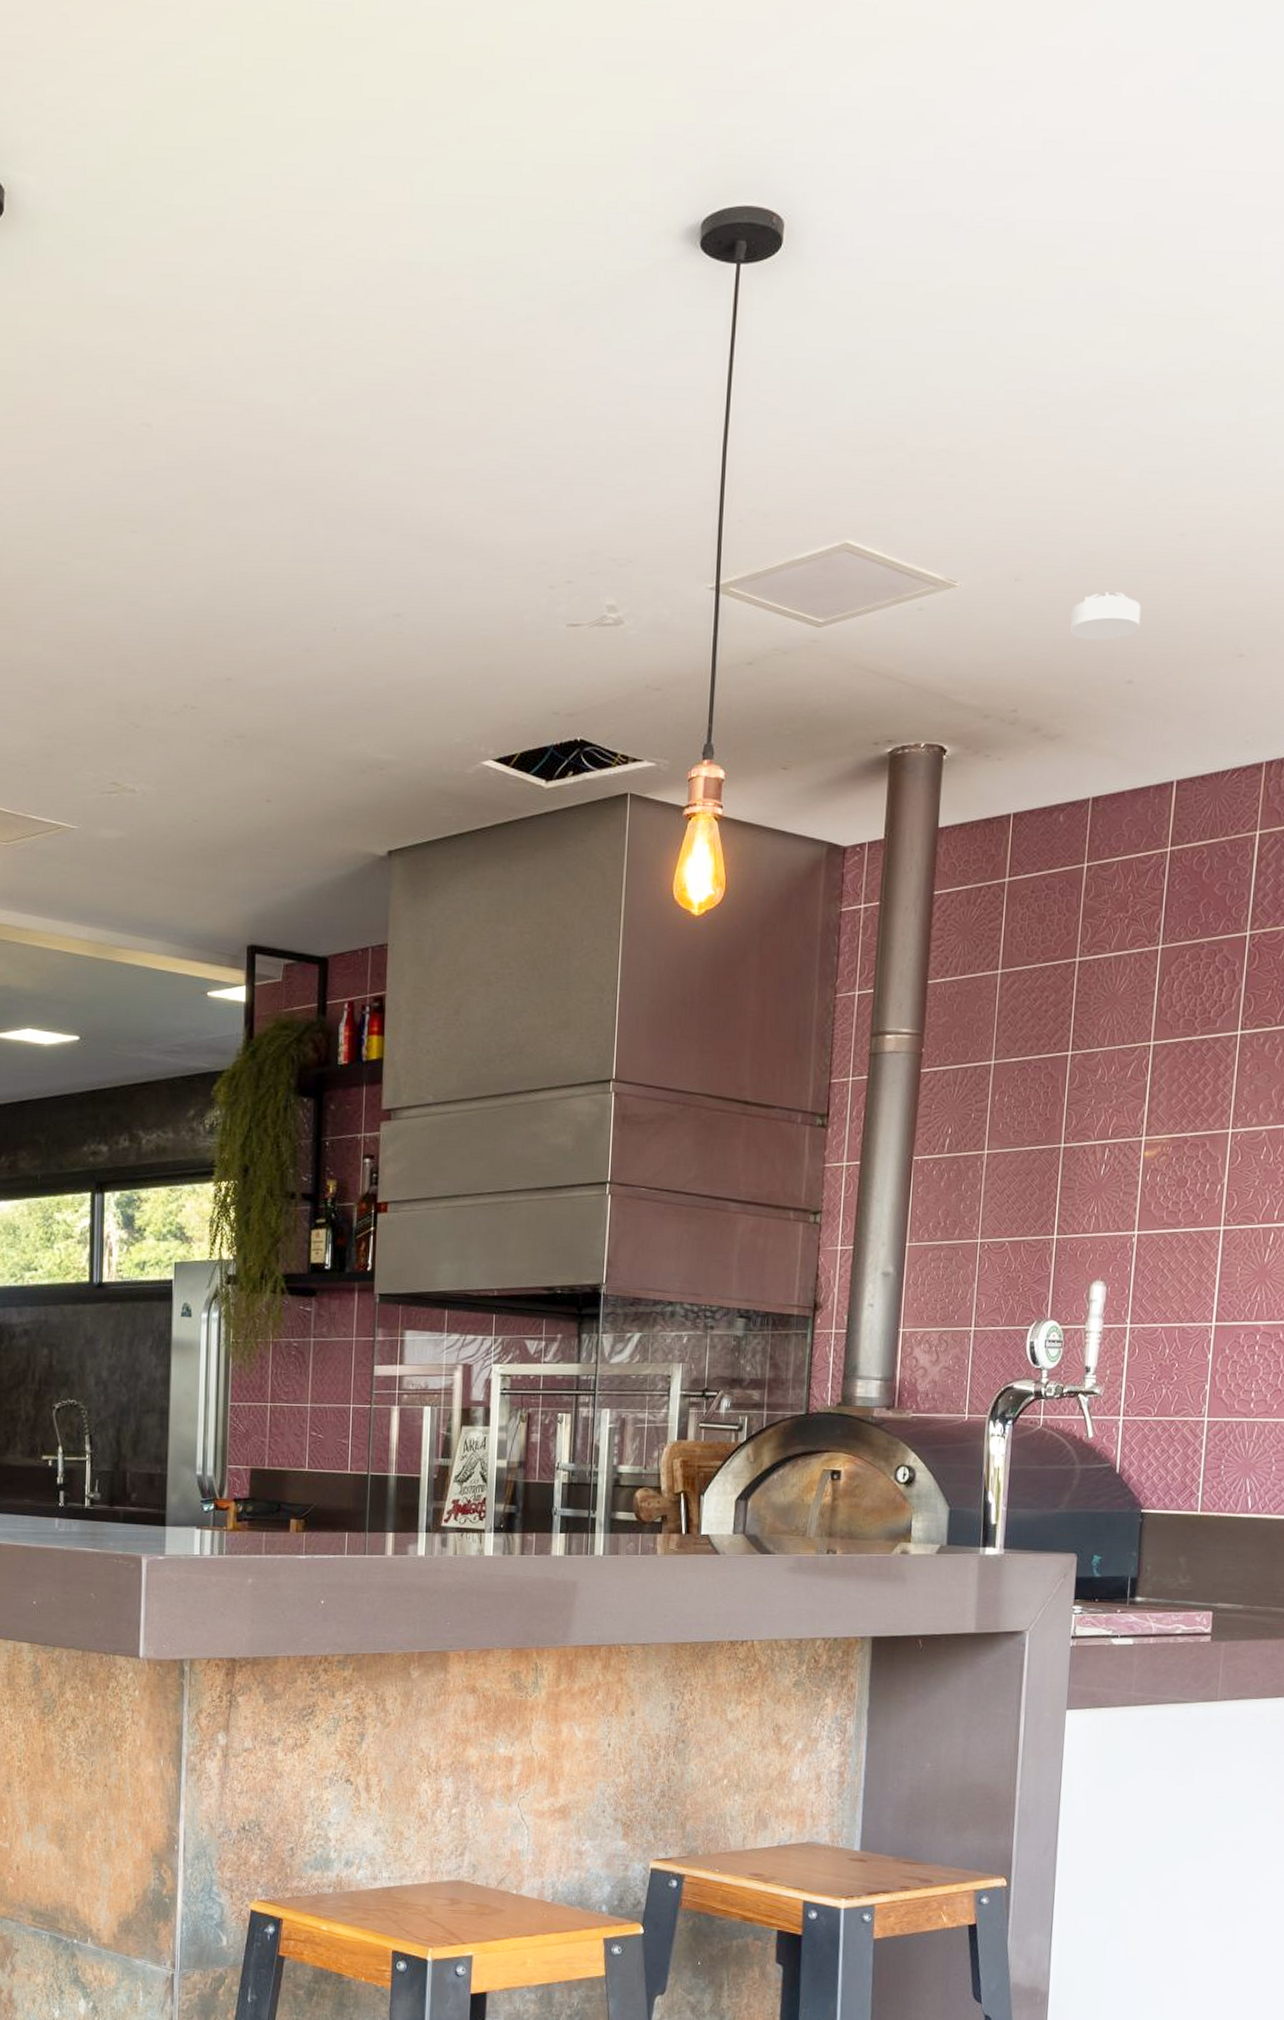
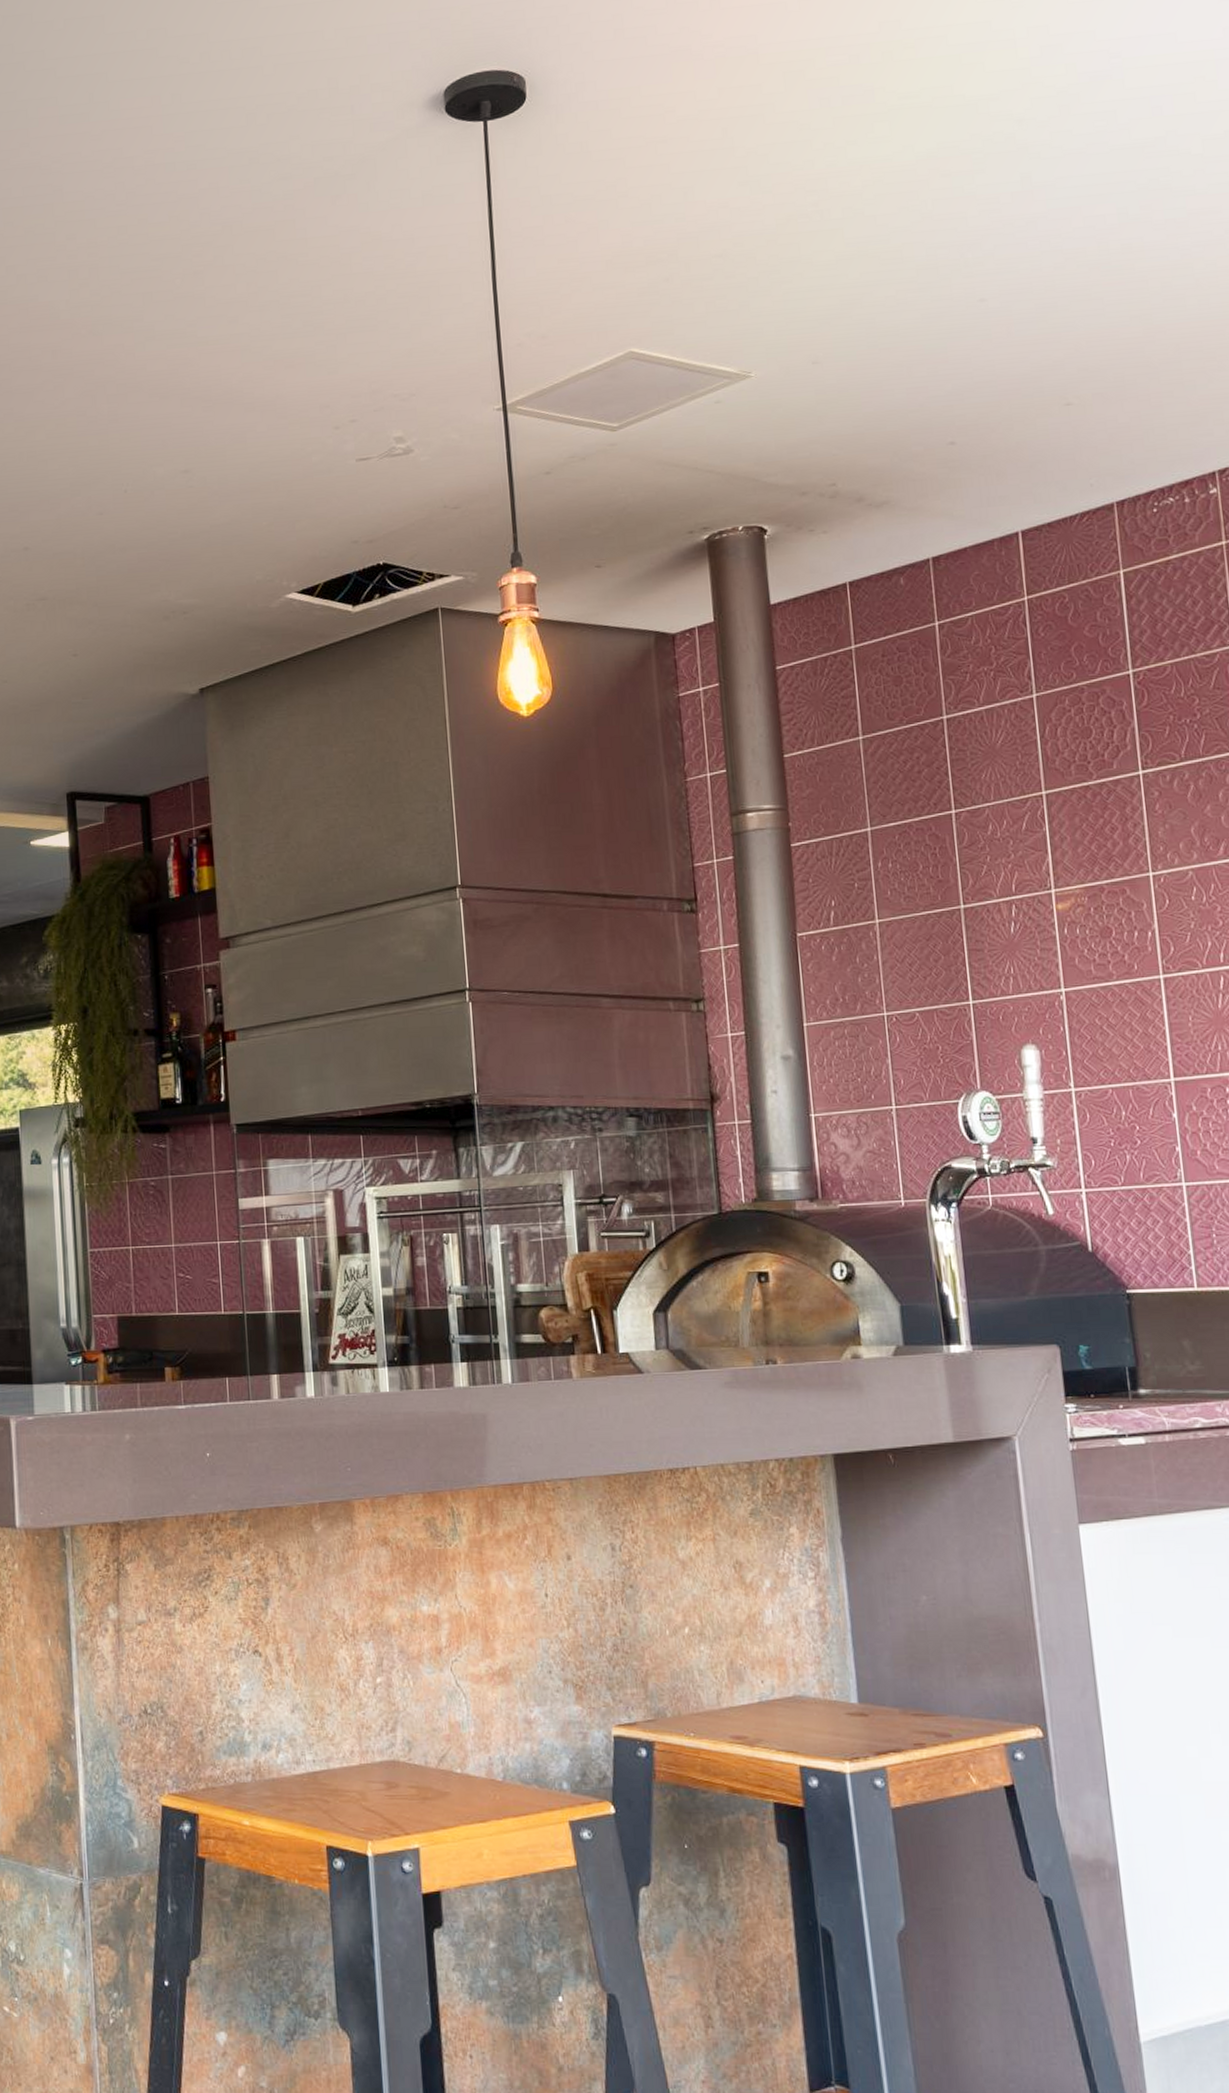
smoke detector: present [1069,592,1141,640] -> none [876,361,953,410]

